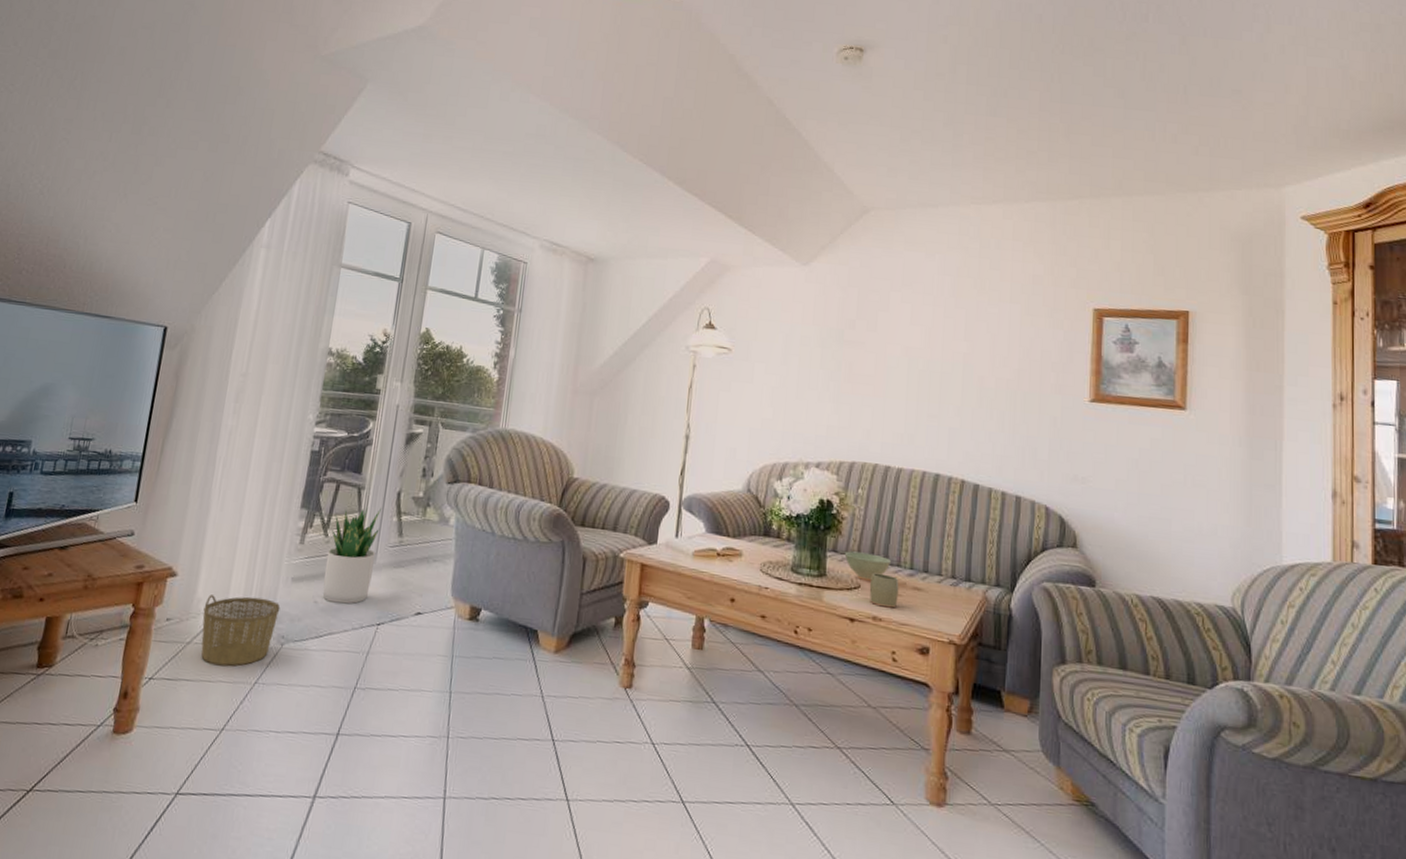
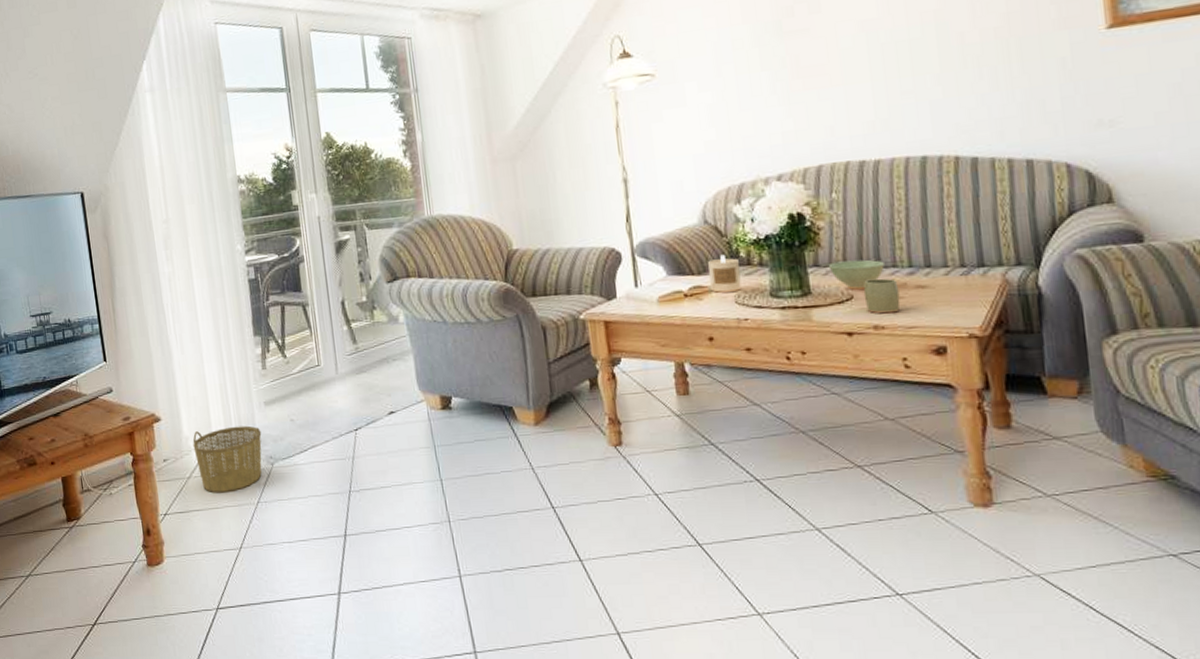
planter: present [322,506,381,604] -> none [288,320,339,418]
candle: none [742,523,771,561] -> present [708,254,742,293]

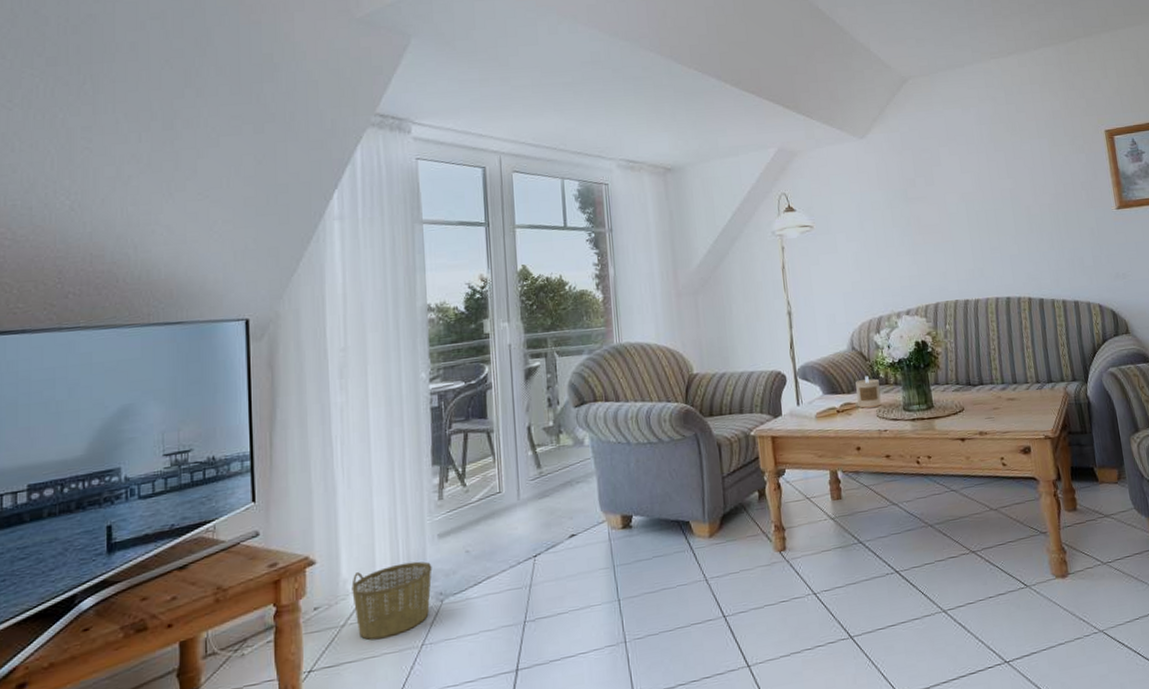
bowl: present [828,259,885,291] -> none [945,378,985,404]
mug: present [863,278,901,314] -> none [971,393,998,422]

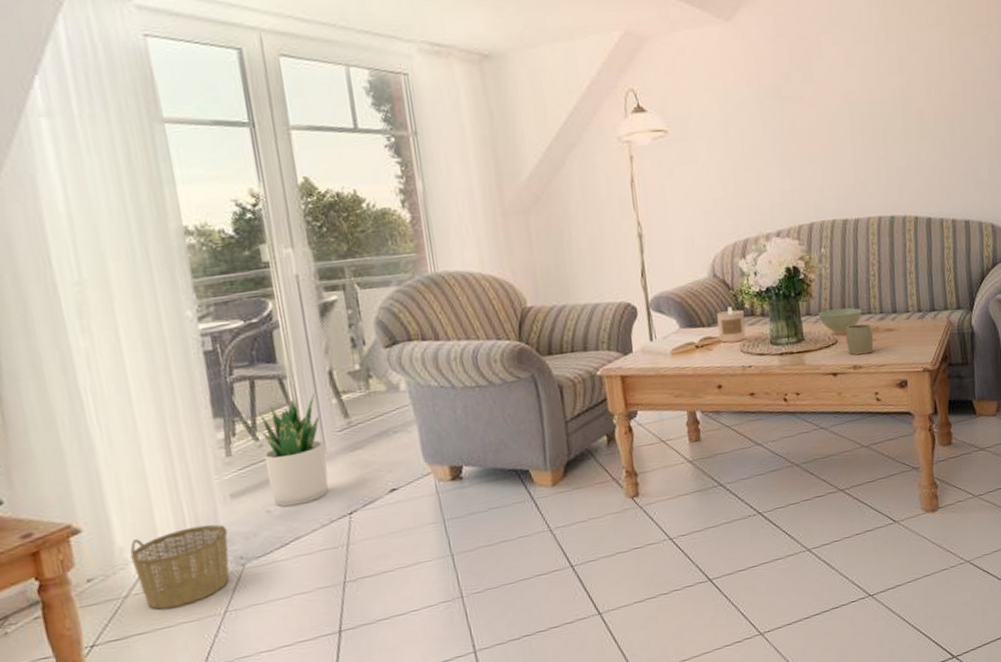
planter: none [469,446,519,548] -> present [260,394,329,507]
bowl: none [945,378,985,404] -> present [818,308,862,336]
mug: none [971,393,998,422] -> present [845,323,874,355]

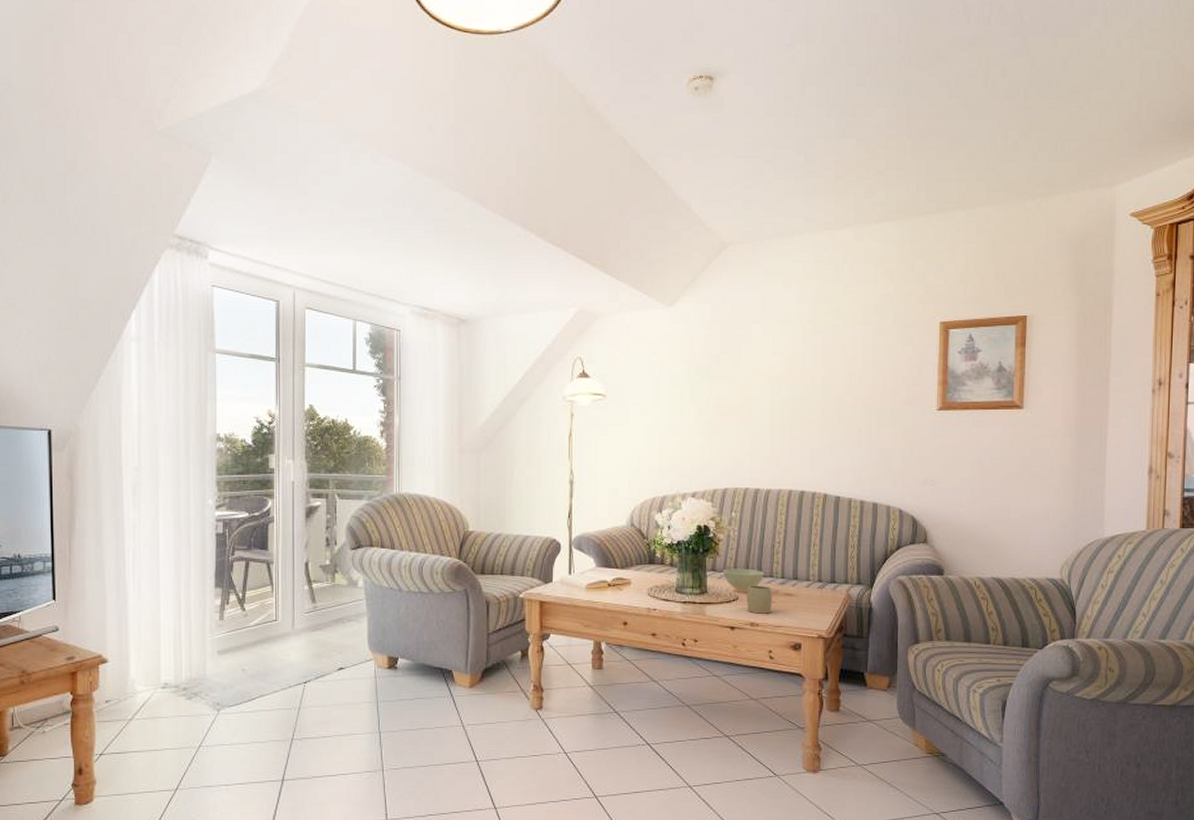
basket: present [130,524,230,610] -> none [139,672,211,736]
planter: present [260,394,329,507] -> none [247,579,293,668]
candle: present [717,306,746,343] -> none [630,553,656,586]

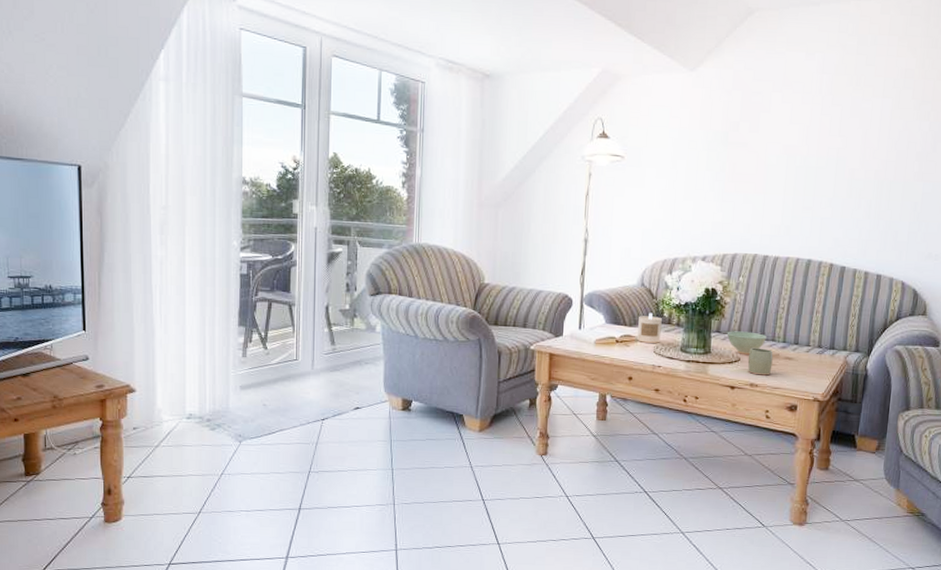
candle: none [630,553,656,586] -> present [637,312,663,344]

